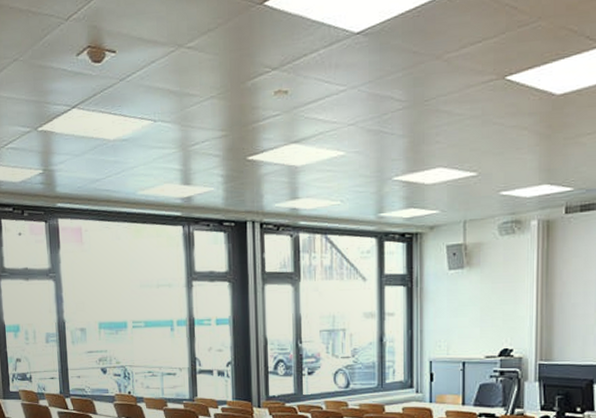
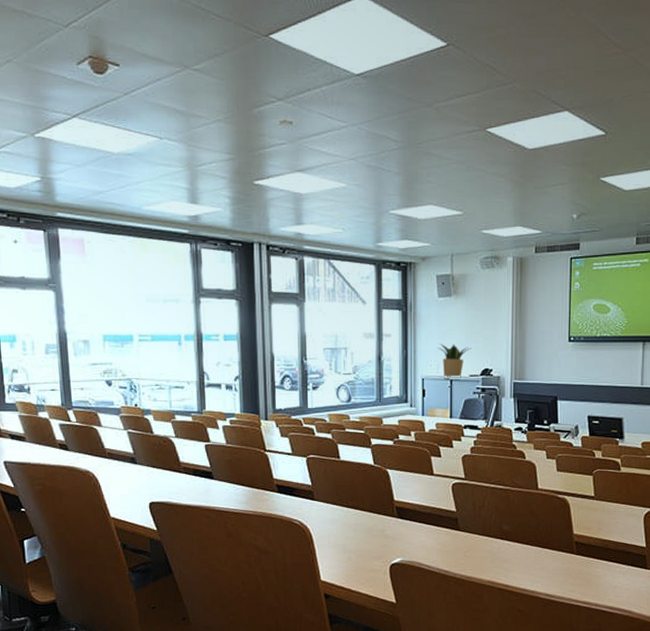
potted plant: none [447,322,488,363] -> present [437,344,472,381]

